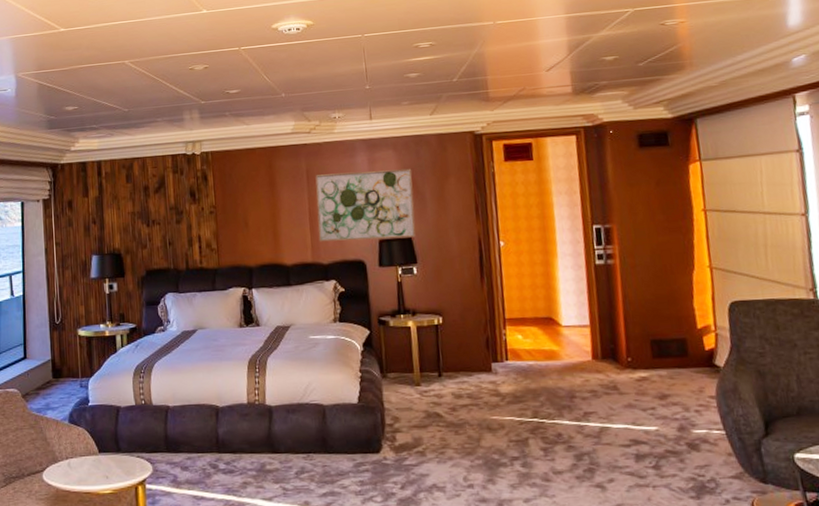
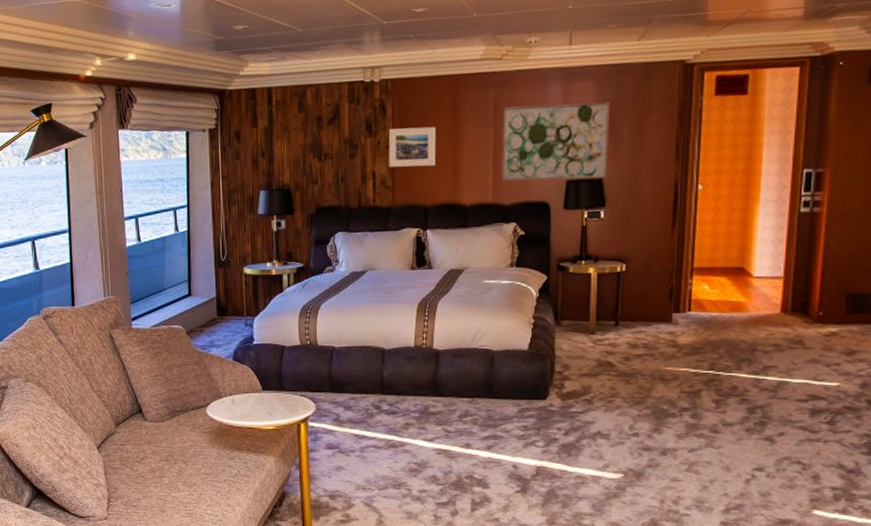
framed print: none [211,193,256,231] -> present [388,126,436,167]

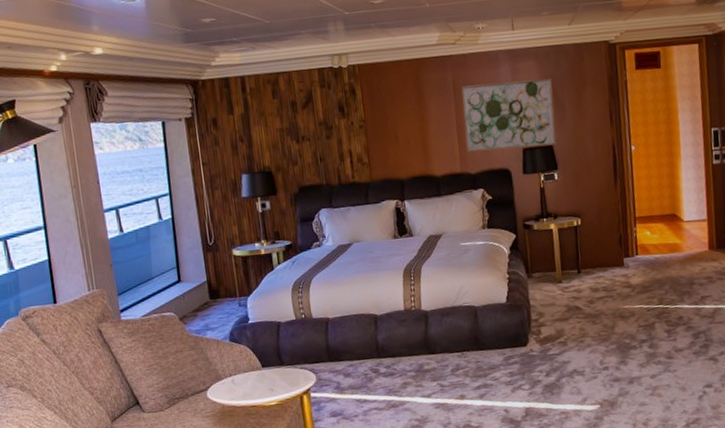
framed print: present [388,126,436,167] -> none [360,106,406,146]

